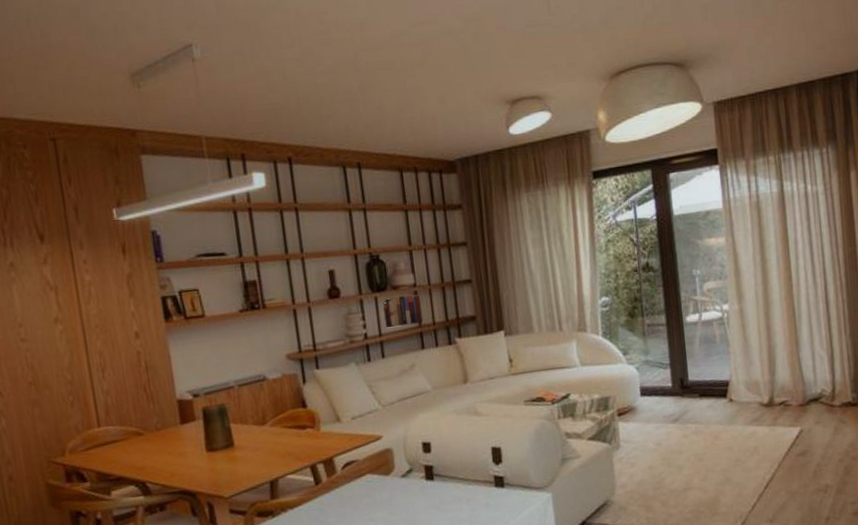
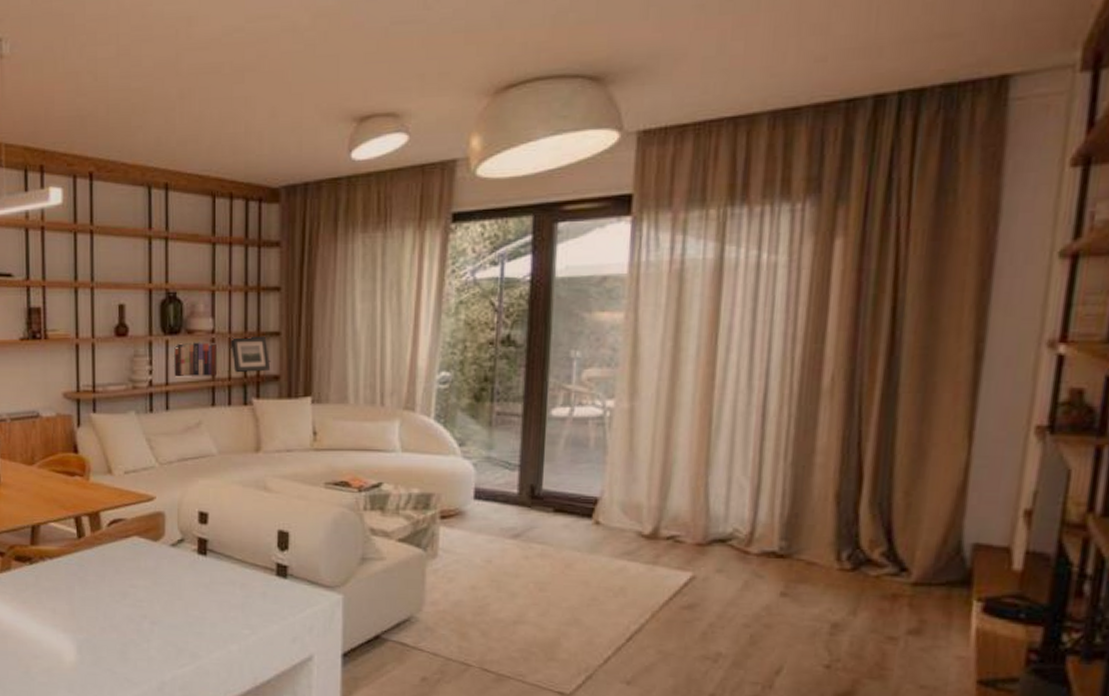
picture frame: none [430,284,468,318] -> present [230,336,271,373]

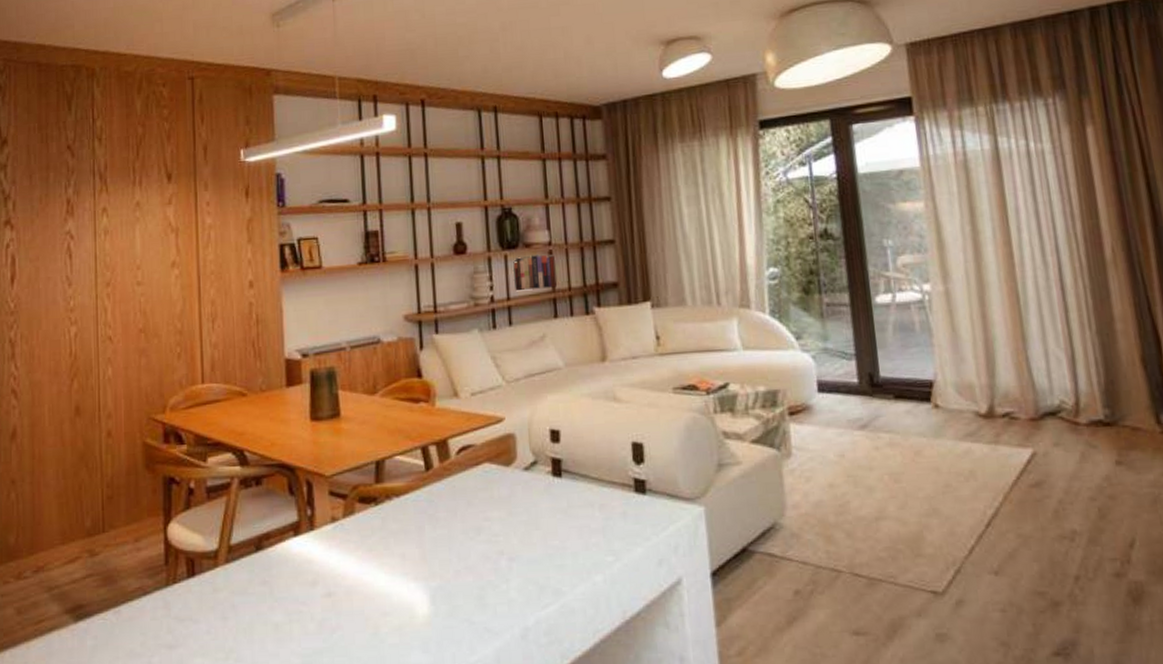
picture frame: present [230,336,271,373] -> none [567,244,609,283]

